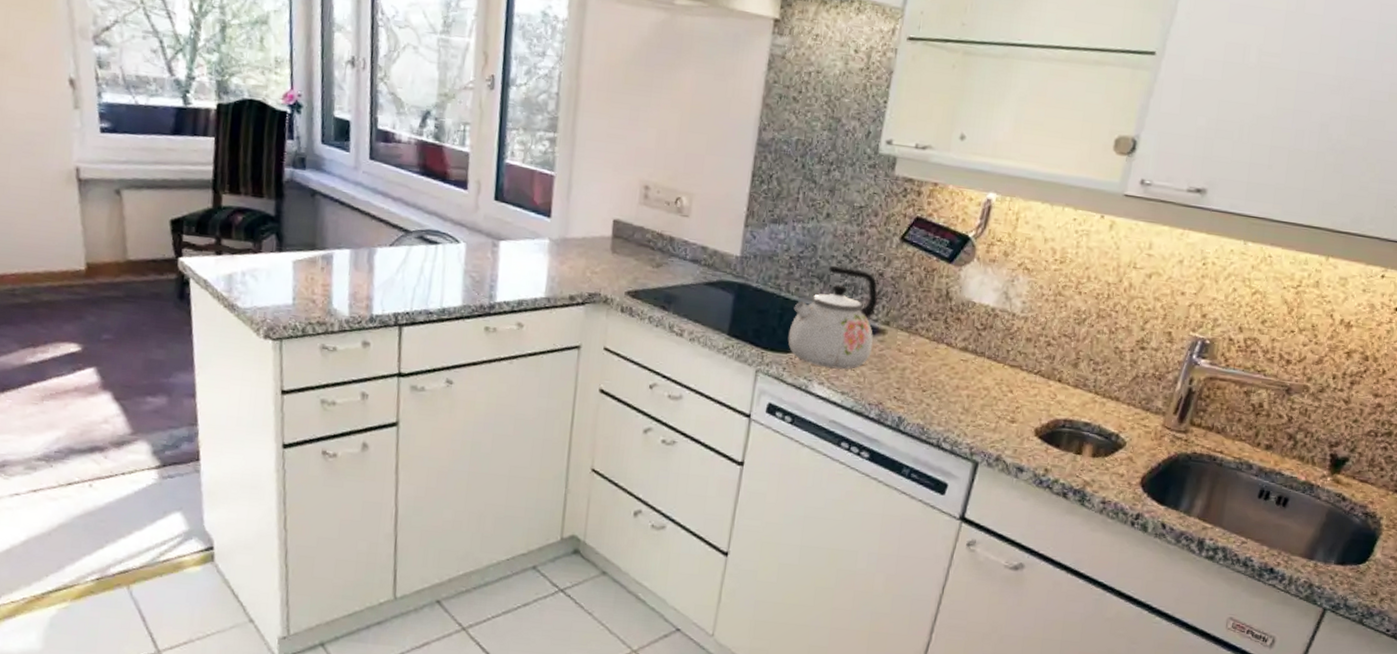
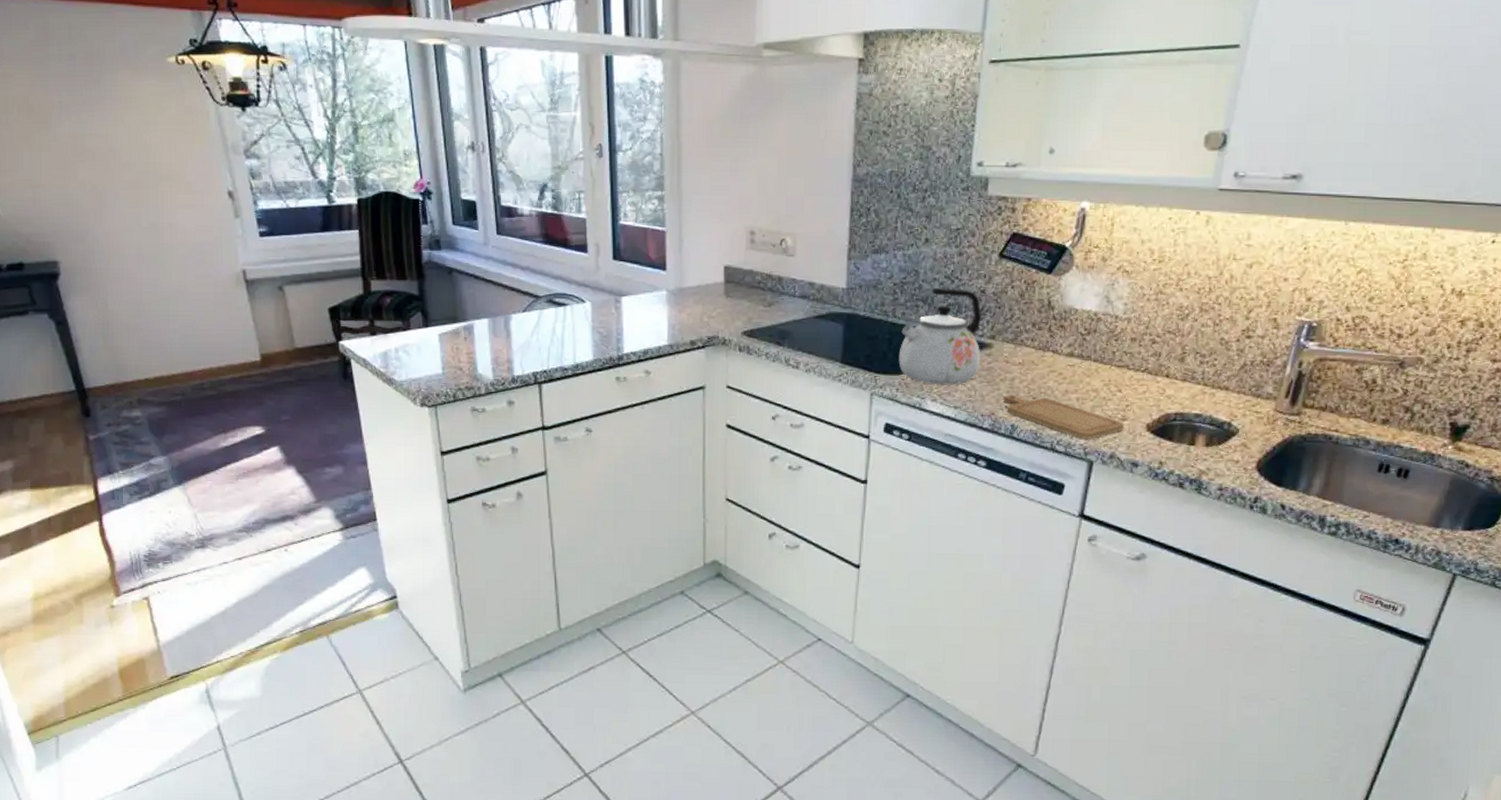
chopping board: none [892,384,1014,439] -> present [1003,394,1125,439]

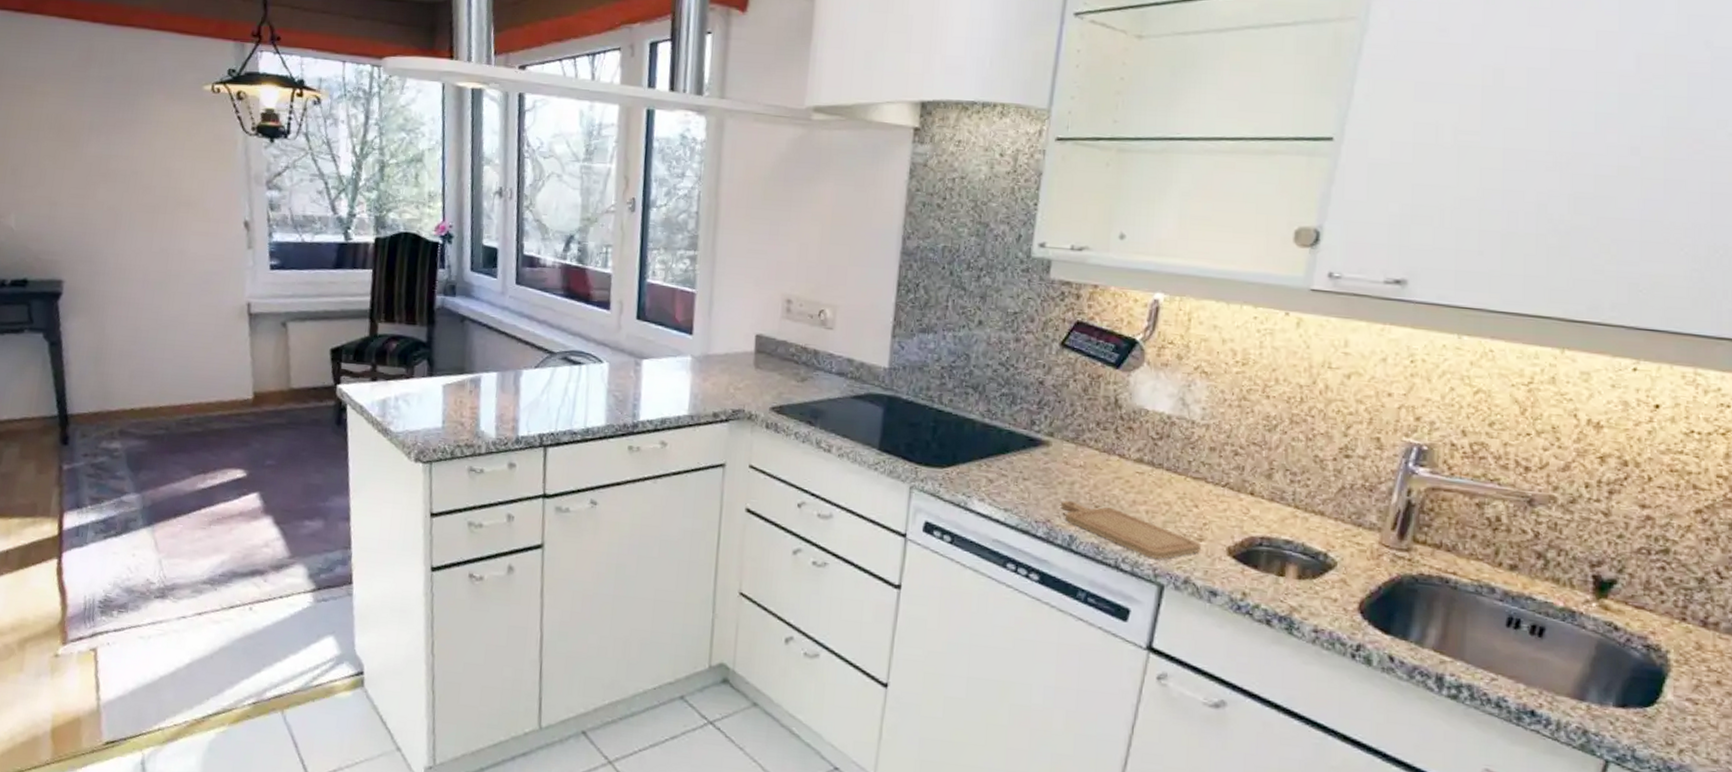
kettle: present [898,288,981,385] -> none [943,375,1039,485]

